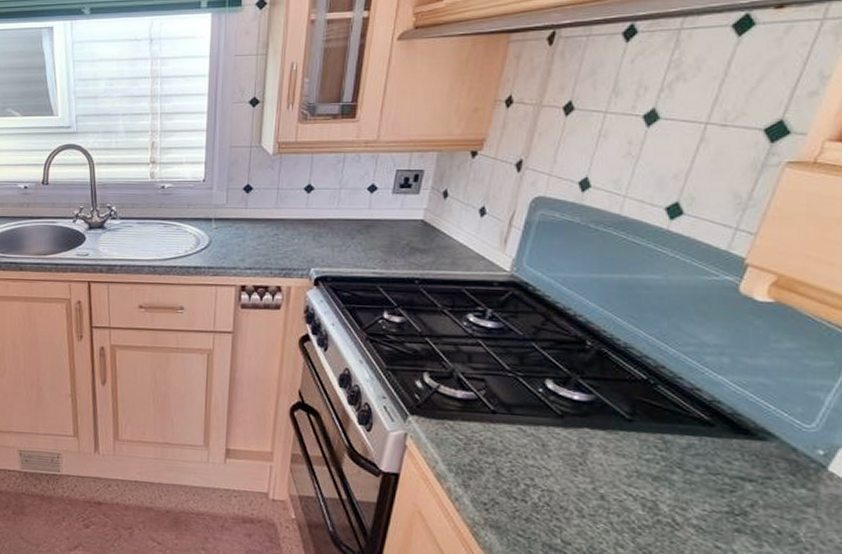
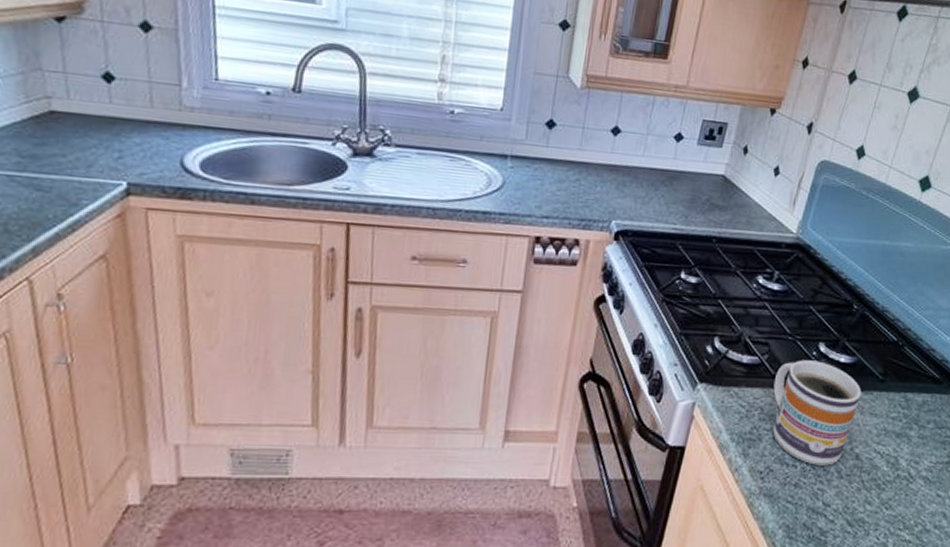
mug: none [494,396,603,504] -> present [772,360,861,466]

